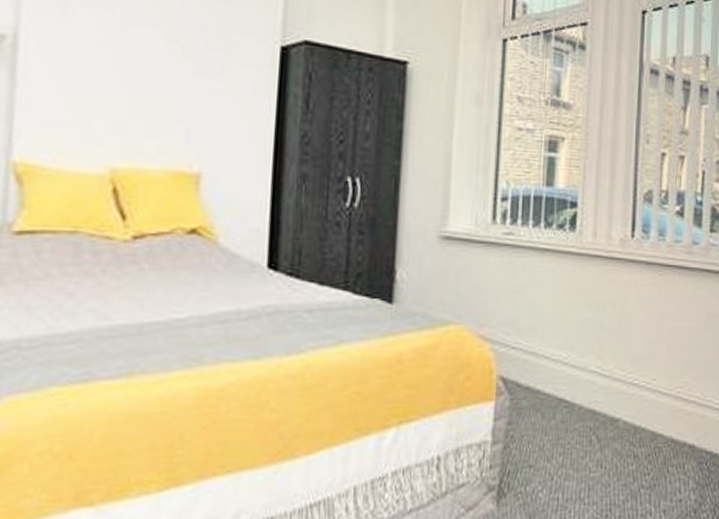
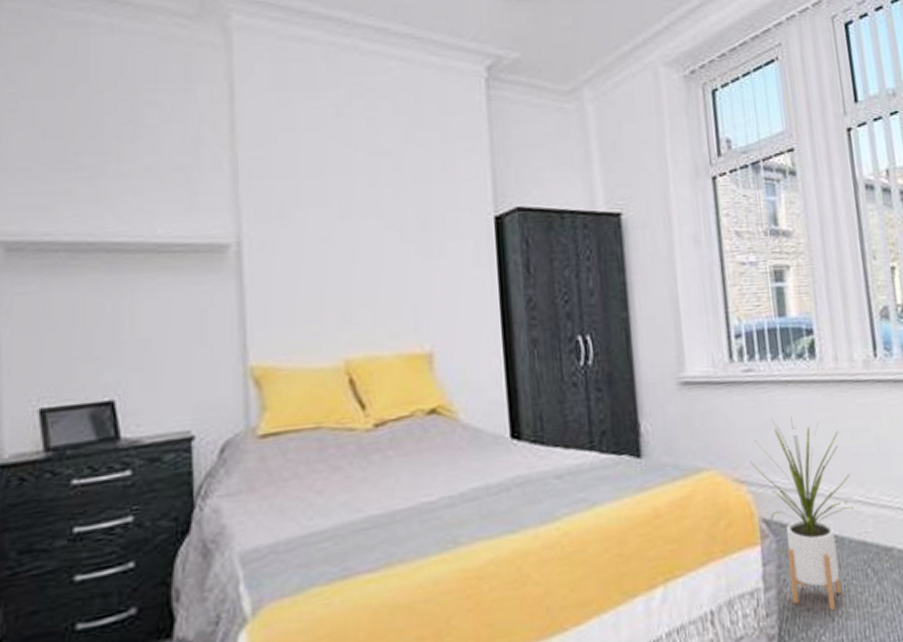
house plant: none [496,283,591,469] -> present [749,416,854,610]

